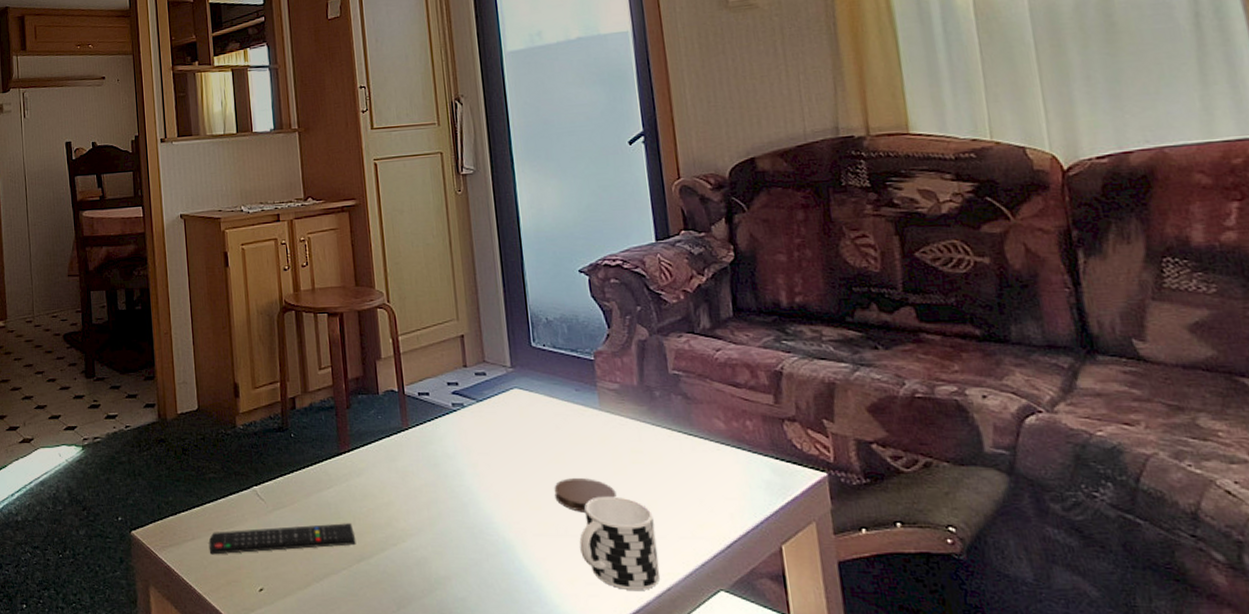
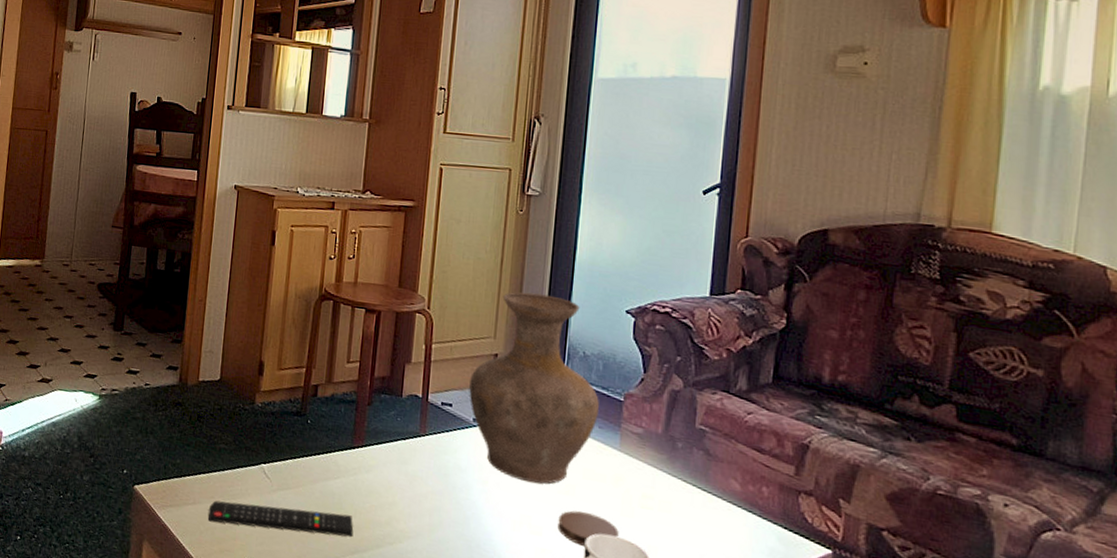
vase: none [441,268,573,457] -> present [469,292,599,484]

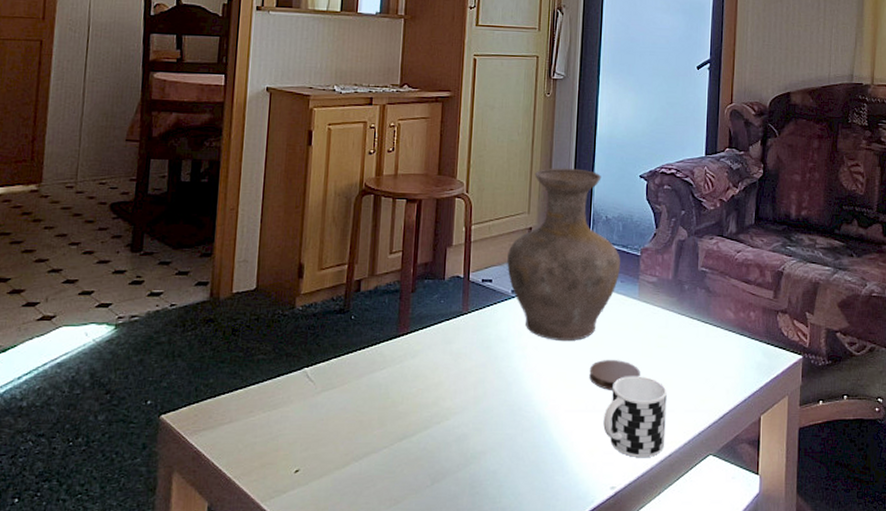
remote control: present [207,500,354,538] -> none [246,403,401,438]

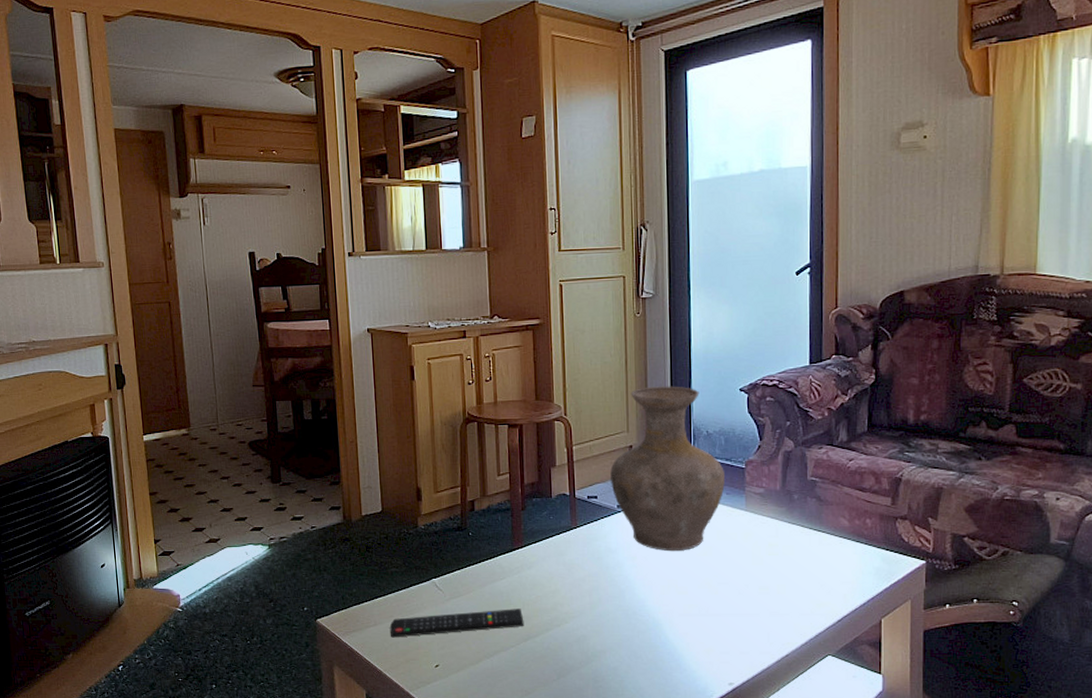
remote control: none [246,403,401,438] -> present [389,609,524,638]
coaster: present [589,360,641,390] -> none [700,568,752,596]
cup: present [603,376,667,458] -> none [717,582,781,658]

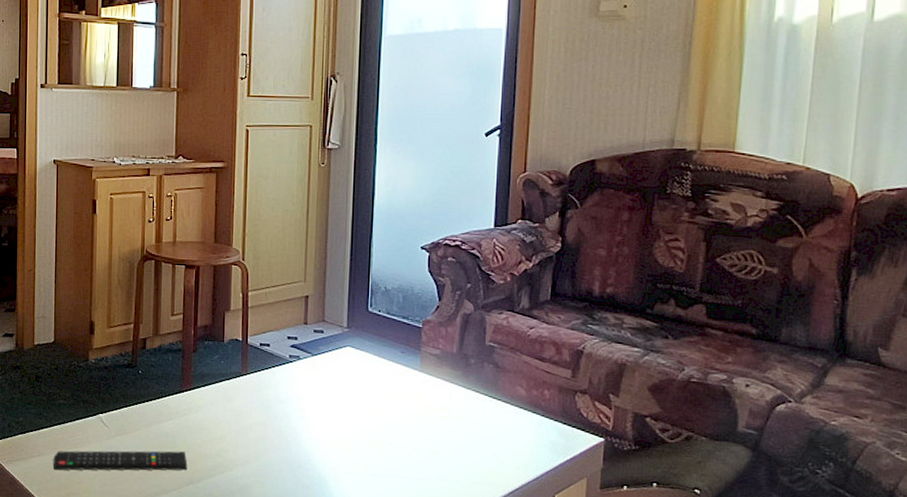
vase: present [610,386,725,550] -> none [284,237,401,407]

